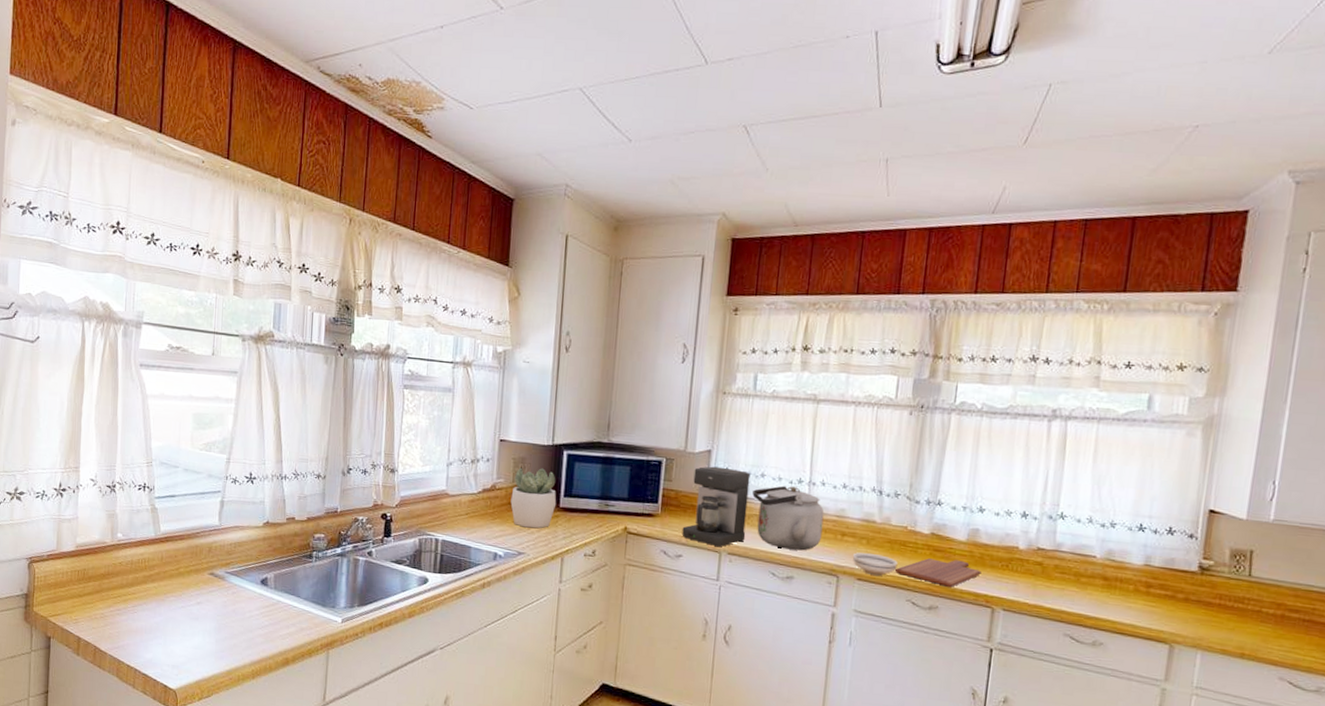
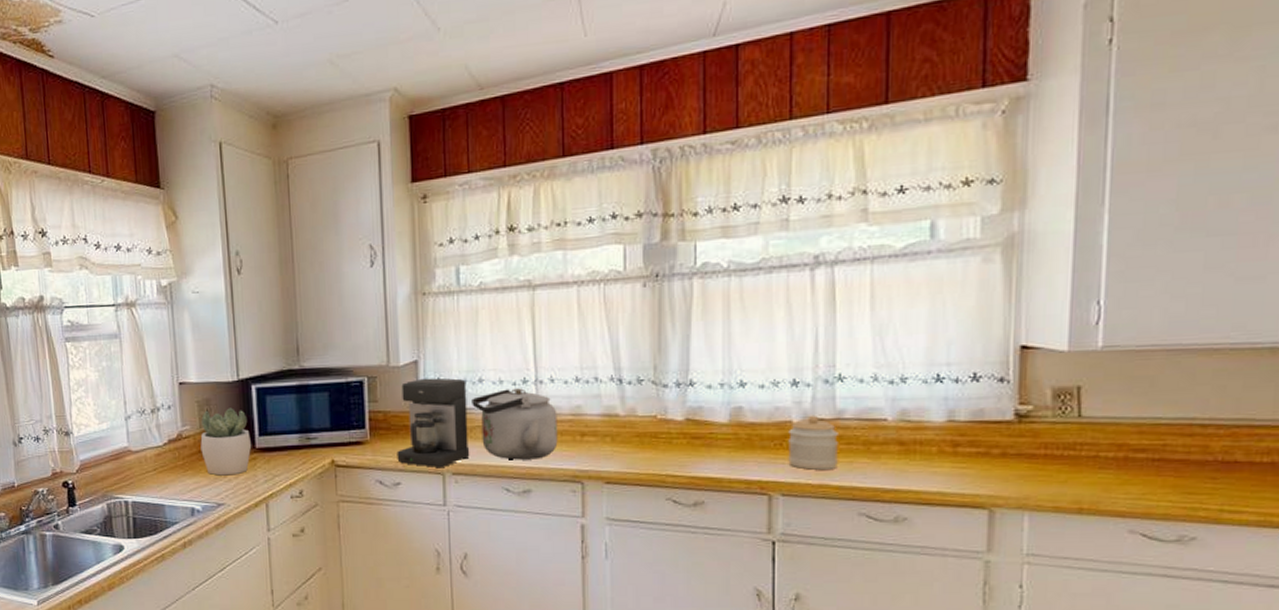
bowl: present [852,552,898,576] -> none [596,452,651,476]
cutting board: present [895,558,982,587] -> none [649,445,751,477]
jar: none [1011,544,1055,593] -> present [788,415,838,470]

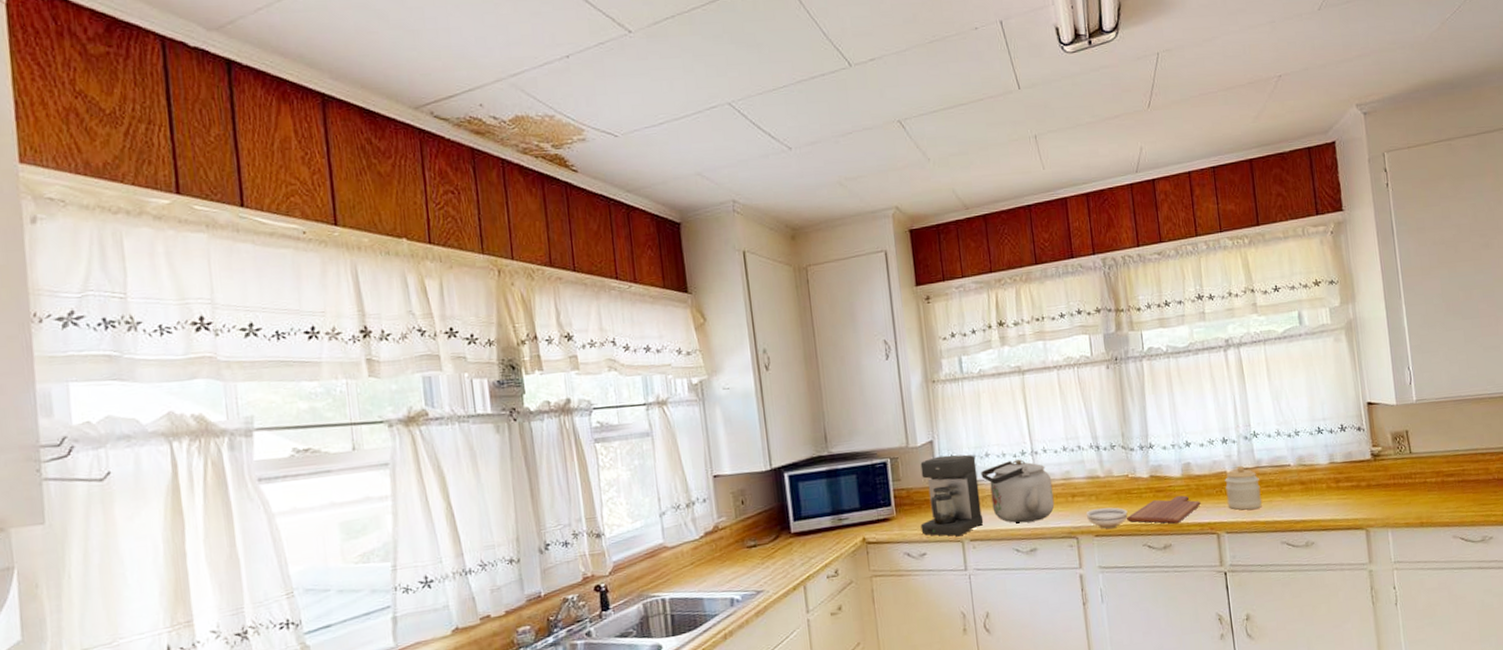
succulent plant: present [200,407,252,476] -> none [737,496,788,564]
bowl: none [596,452,651,476] -> present [1085,507,1128,529]
cutting board: none [649,445,751,477] -> present [1127,495,1201,524]

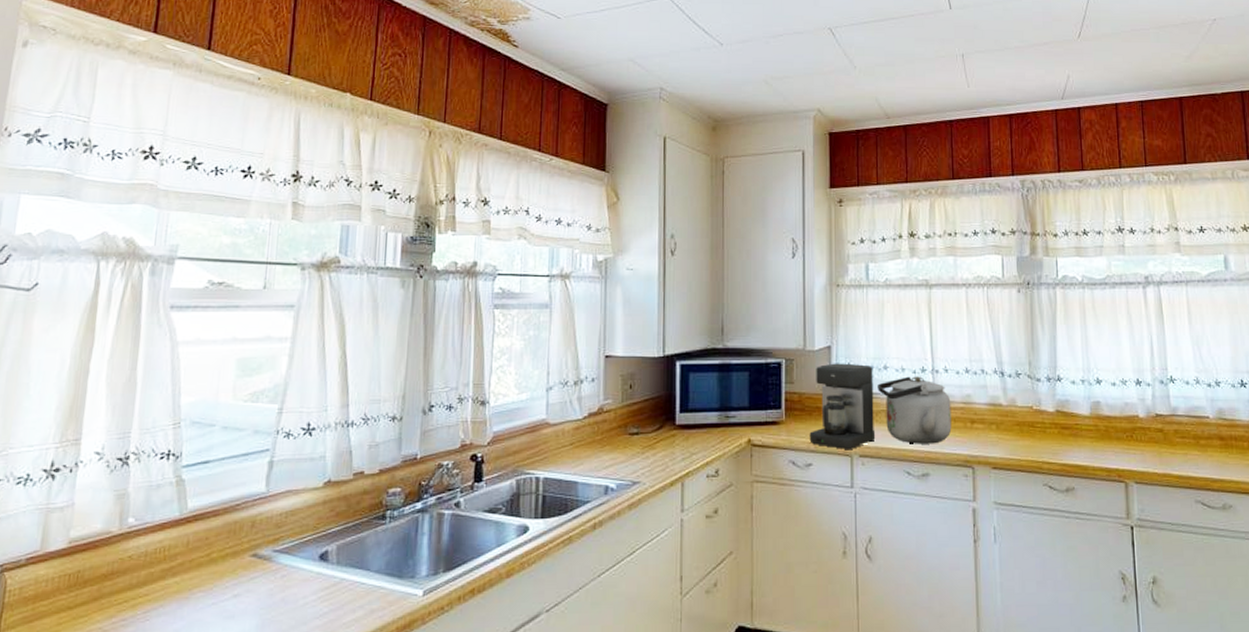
bowl: present [1085,507,1128,529] -> none [984,439,1029,462]
cutting board: present [1127,495,1201,524] -> none [1028,436,1109,465]
jar: present [1225,465,1262,510] -> none [1137,411,1176,460]

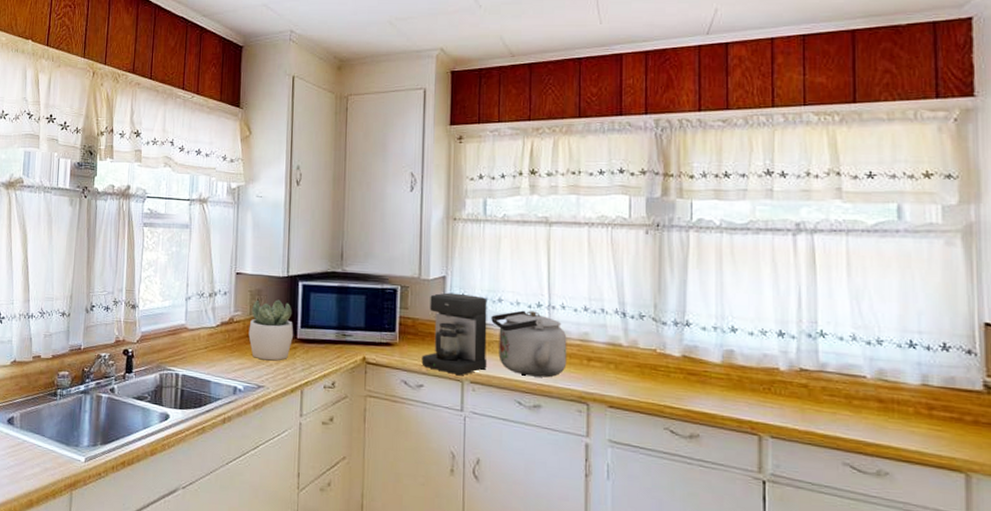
succulent plant: none [621,383,672,452] -> present [248,299,294,361]

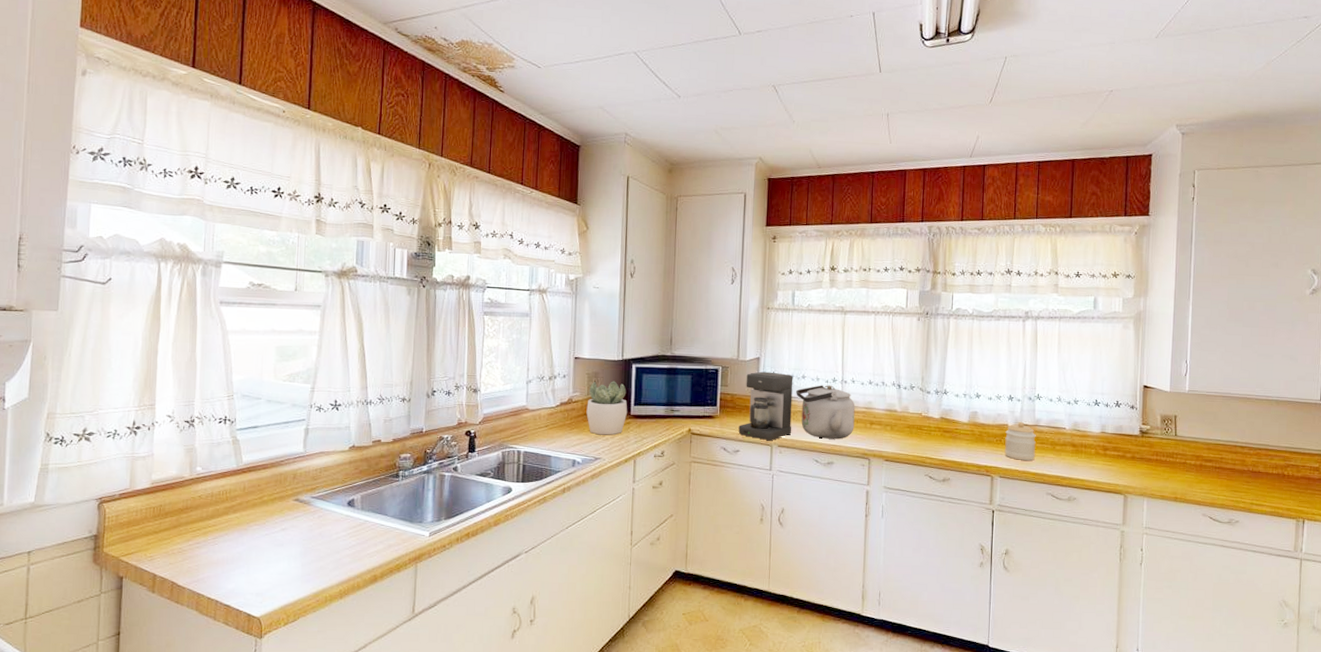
jar: none [776,365,822,418] -> present [1004,421,1036,461]

